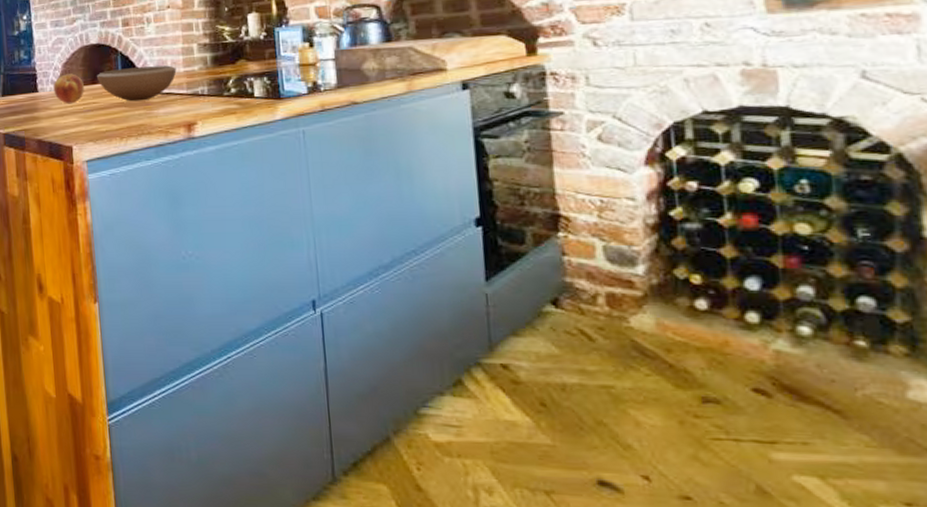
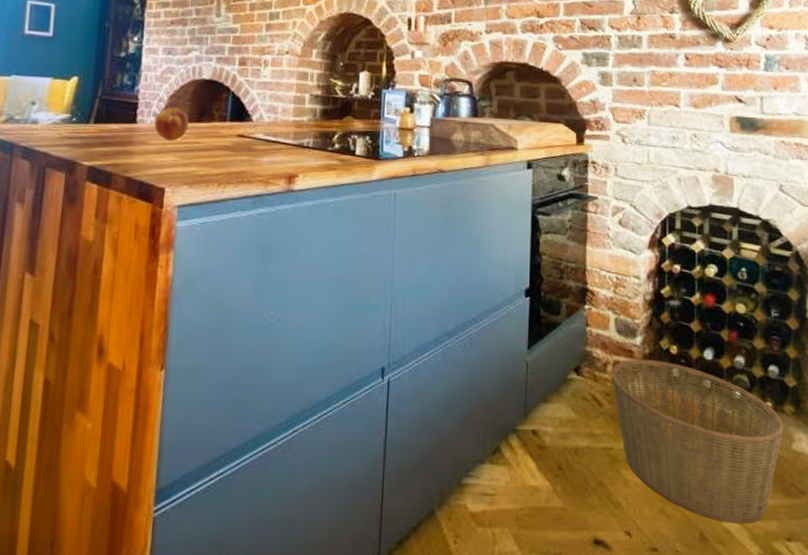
bowl: present [96,65,177,102] -> none [203,109,286,147]
basket: none [604,290,889,481] -> present [611,359,783,523]

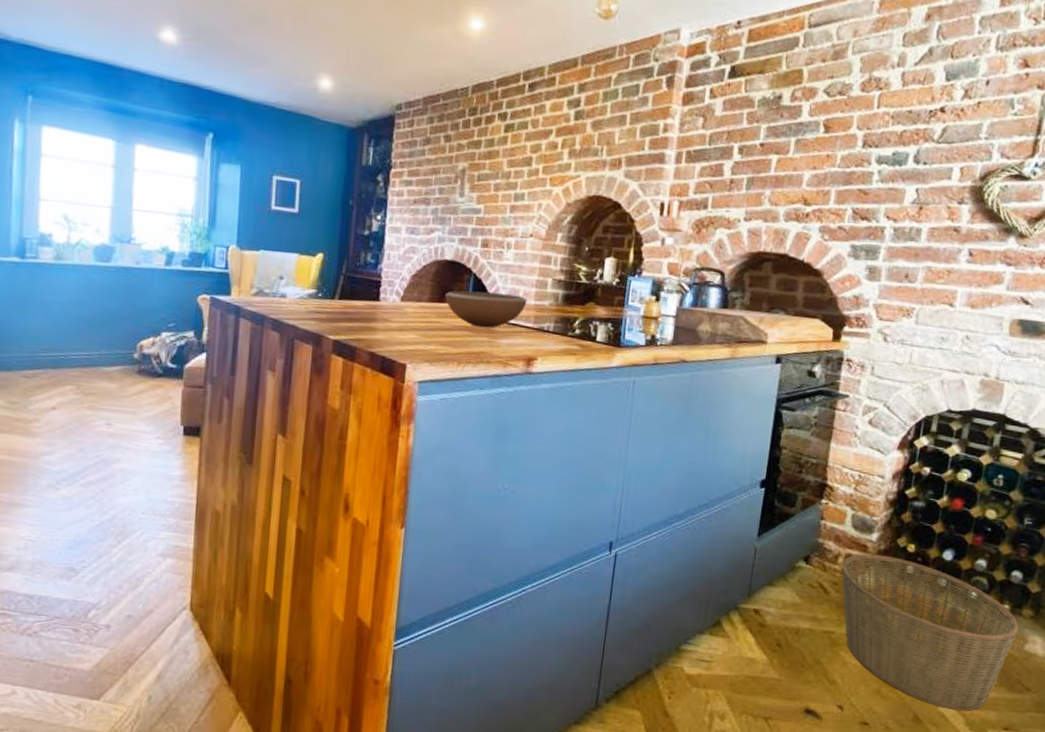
fruit: present [154,107,189,141] -> none [396,287,430,320]
bowl: none [203,109,286,147] -> present [444,290,527,328]

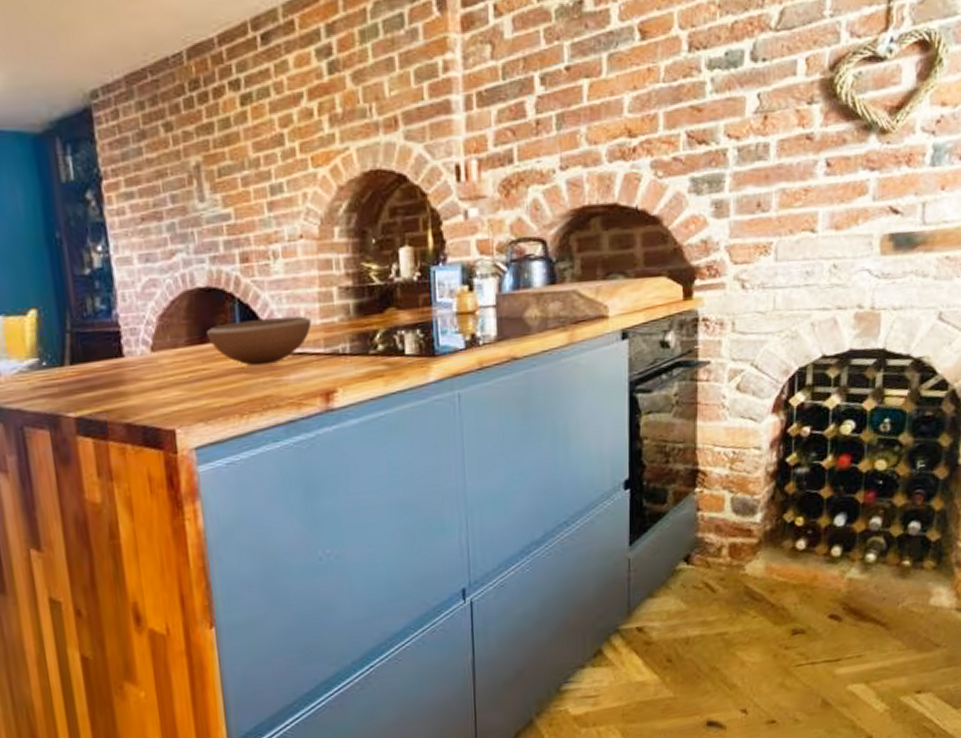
basket: present [841,553,1019,711] -> none [727,535,921,686]

